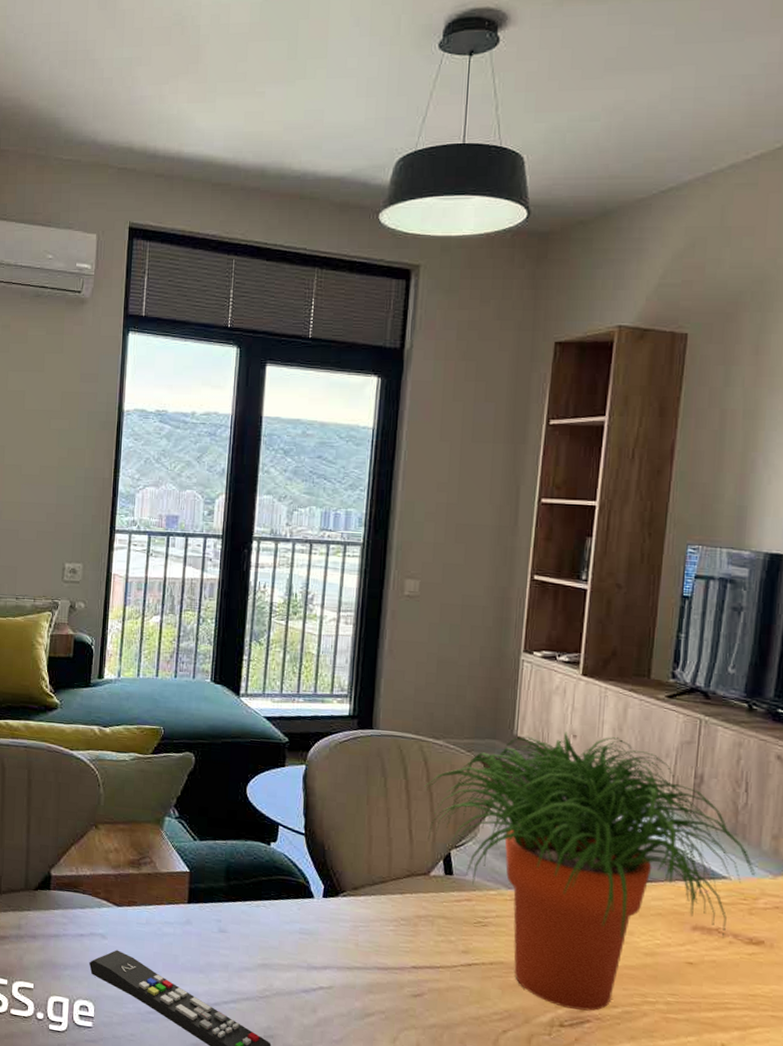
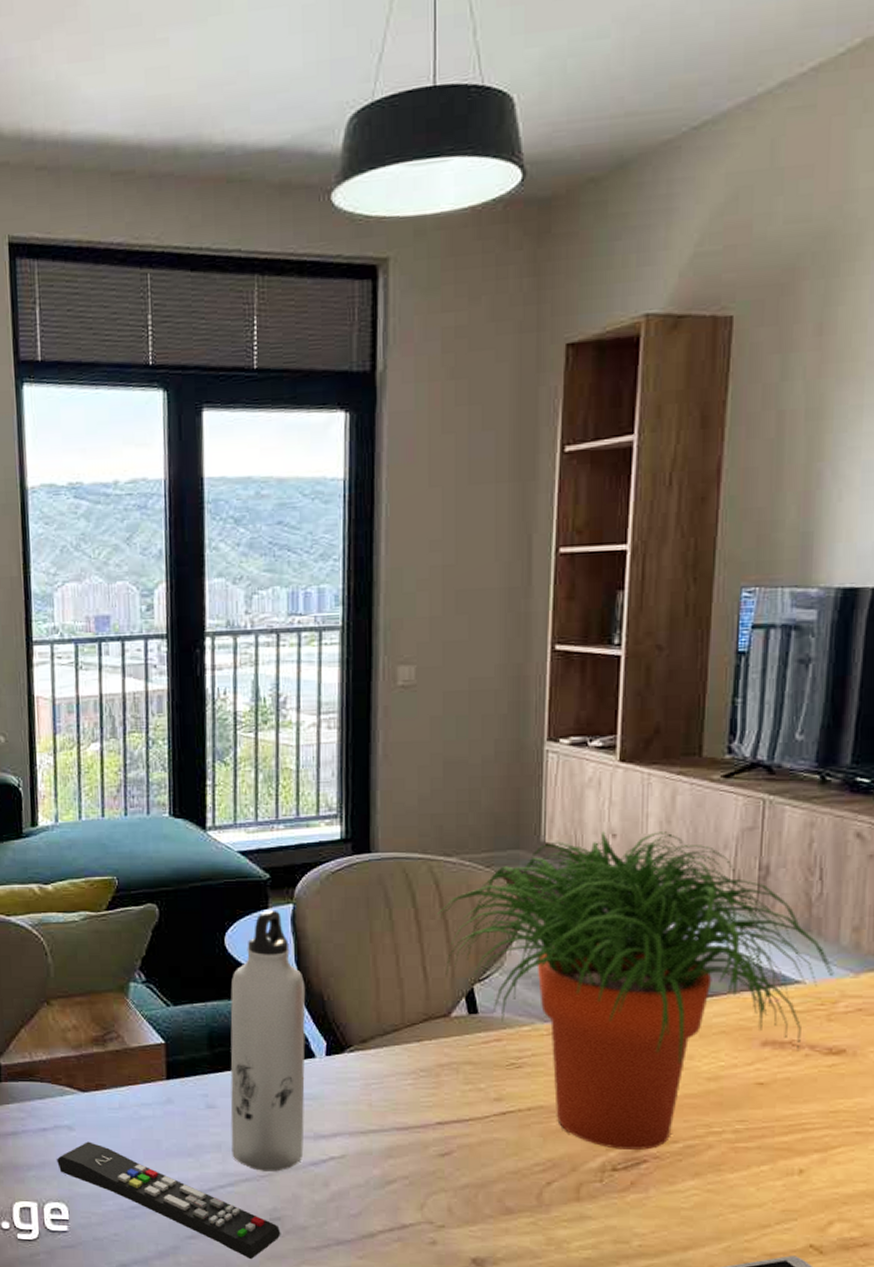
water bottle: none [237,767,311,995] -> present [230,909,306,1172]

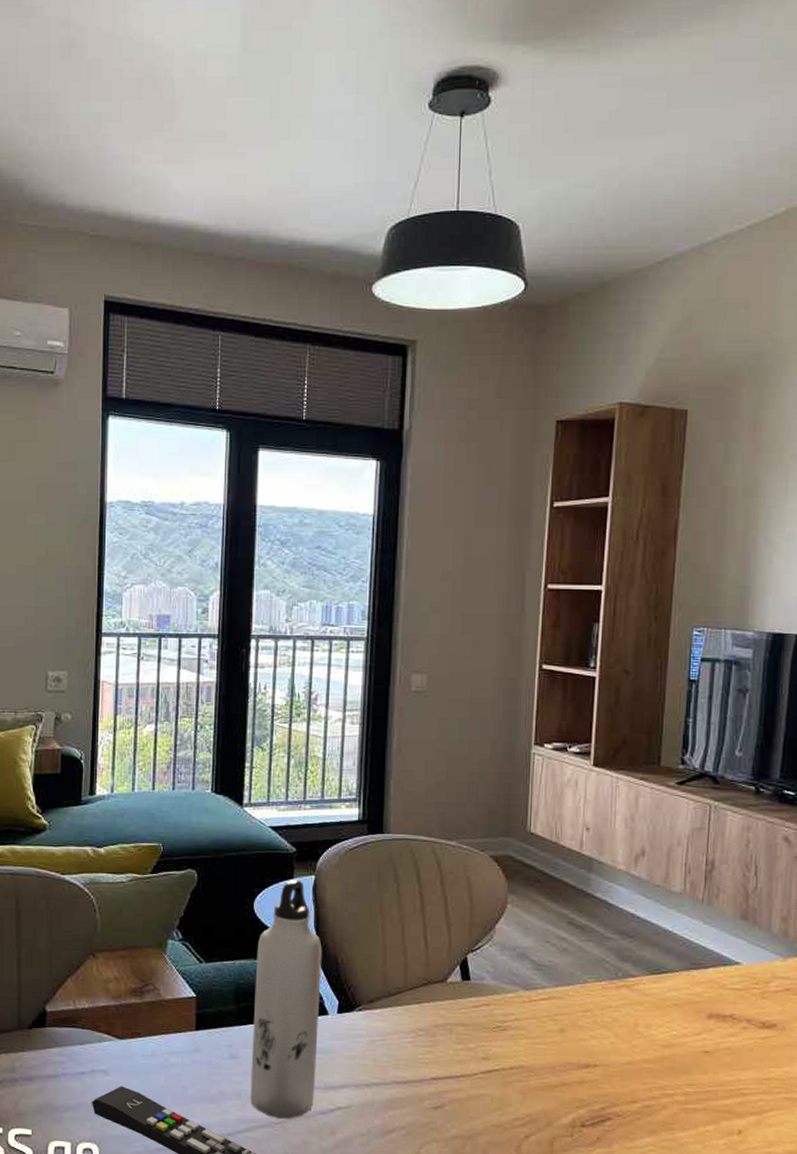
potted plant: present [437,831,834,1150] -> none [438,825,767,1109]

